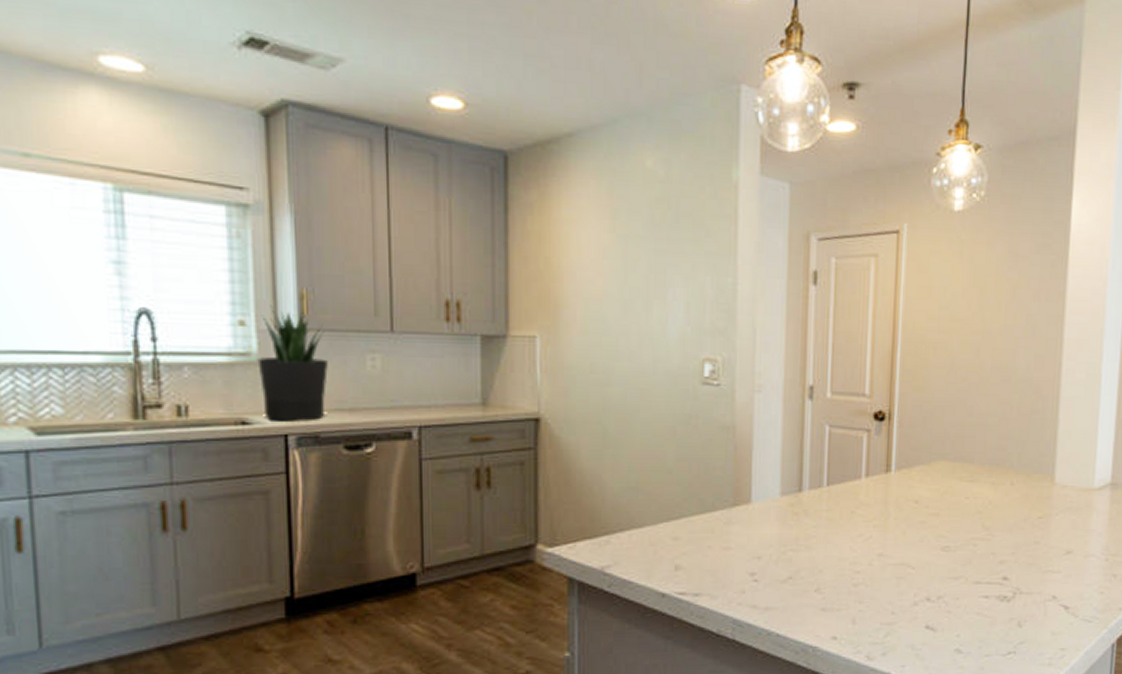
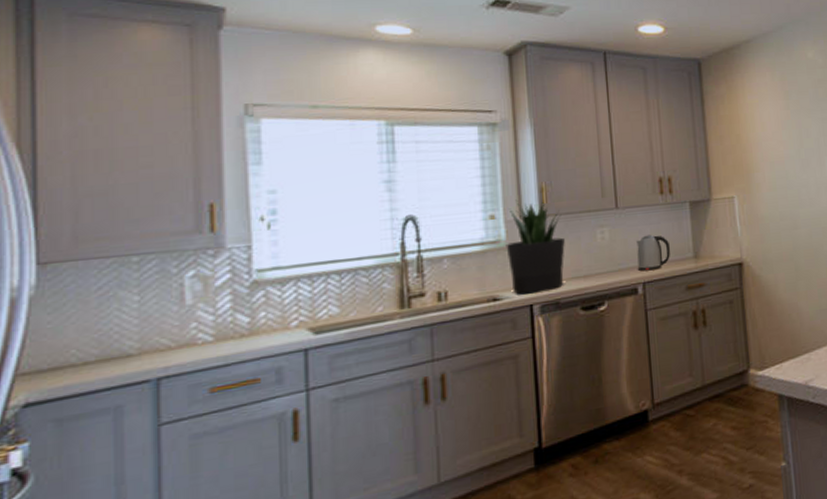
kettle: none [414,369,455,413] -> present [636,234,671,272]

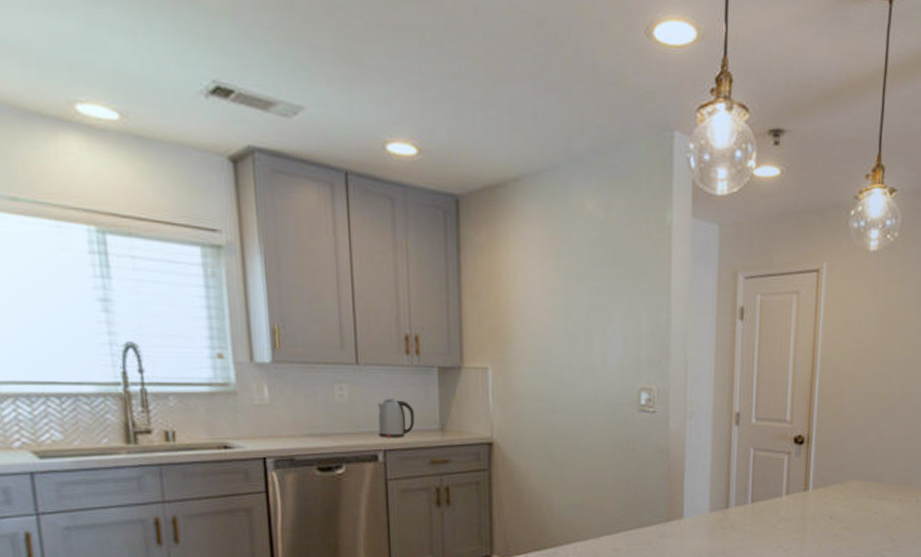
planter: present [506,199,565,295] -> none [236,339,300,447]

